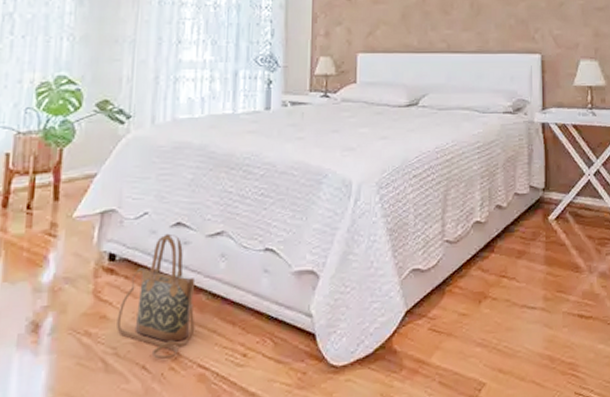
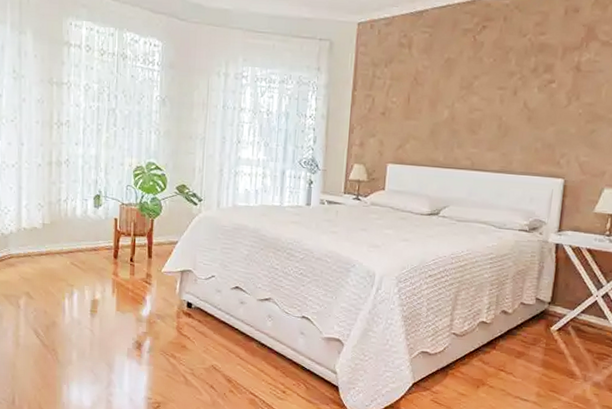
handbag: present [117,233,196,360] -> none [193,293,249,385]

